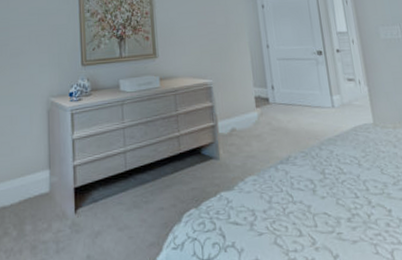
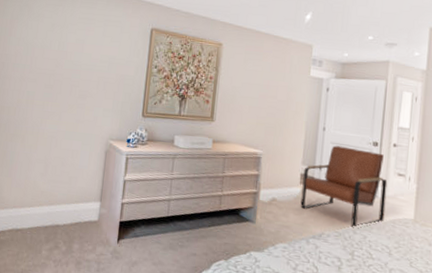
armchair: none [256,60,346,145] -> present [300,145,388,229]

